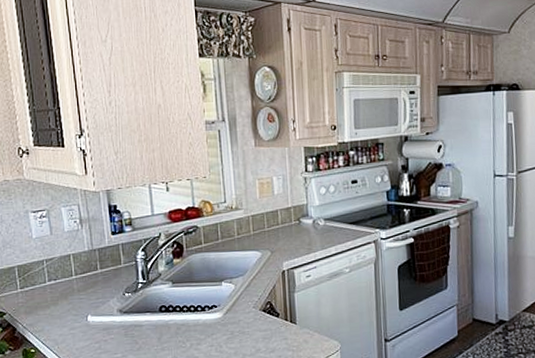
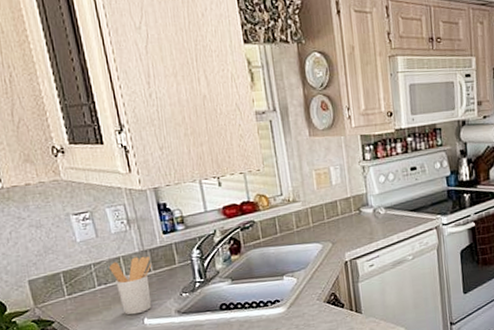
utensil holder: none [60,255,99,312] -> present [109,256,152,315]

